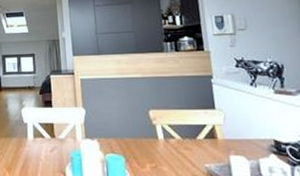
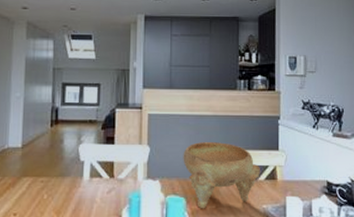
decorative bowl: none [117,103,199,168] -> present [183,142,260,209]

